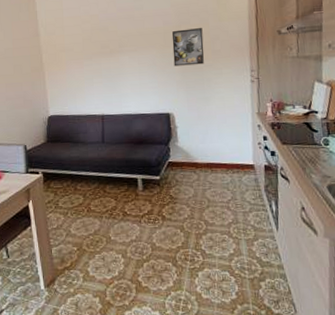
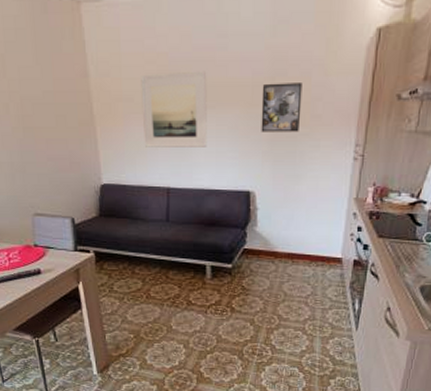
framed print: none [79,25,132,84] -> present [141,71,207,147]

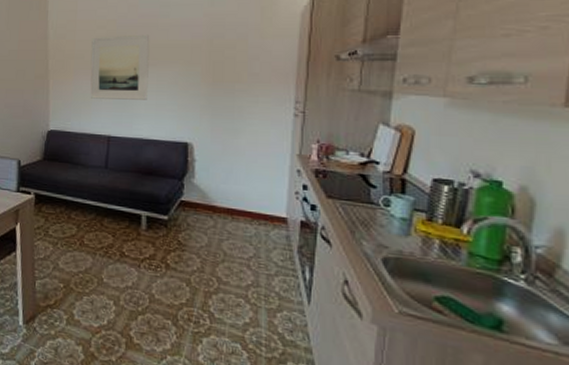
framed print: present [261,83,302,132] -> none [199,45,239,89]

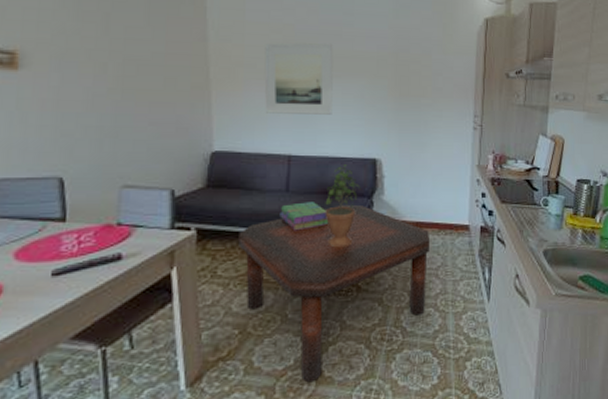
coffee table: none [65,184,242,345] -> present [238,204,431,382]
stack of books: none [99,179,142,205] -> present [280,202,329,231]
potted plant: none [138,147,172,225] -> present [325,165,361,248]

